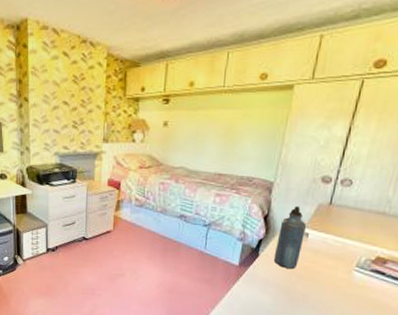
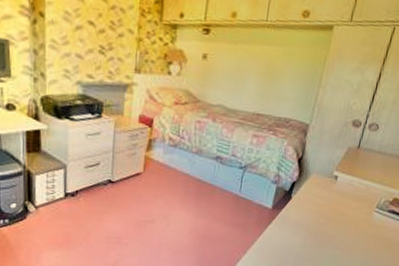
water bottle: present [273,206,307,269] -> none [304,149,337,211]

